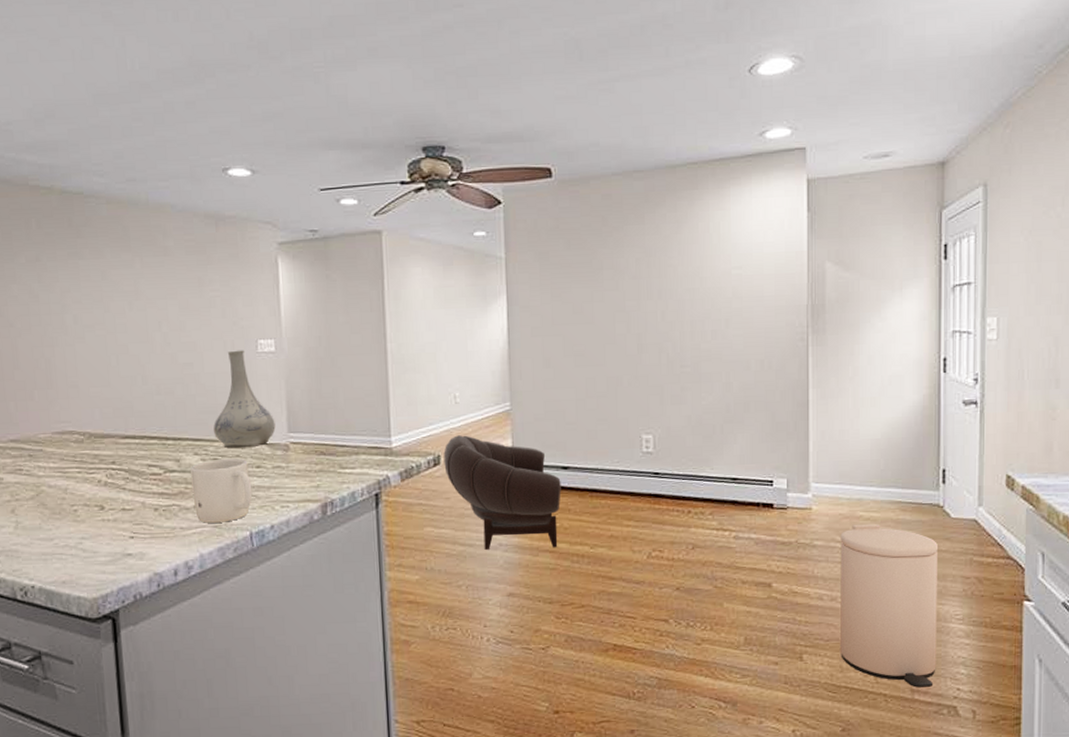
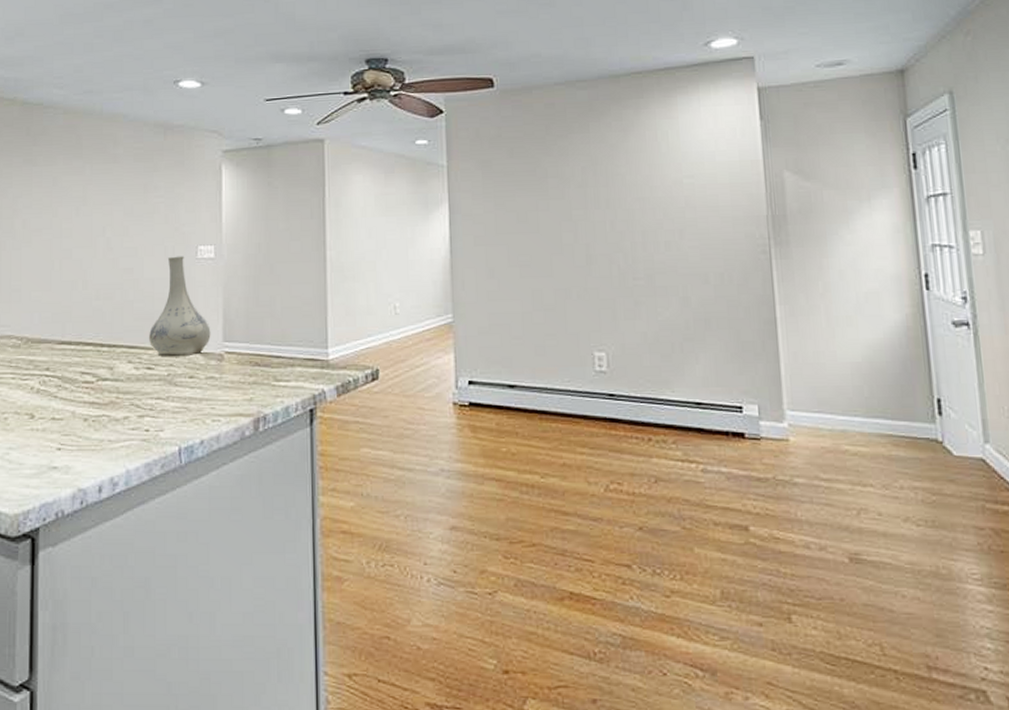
mug: present [189,458,253,523] -> none [122,367,184,436]
armchair: present [443,435,561,550] -> none [382,348,508,476]
pedal bin: present [840,523,939,688] -> none [824,459,956,664]

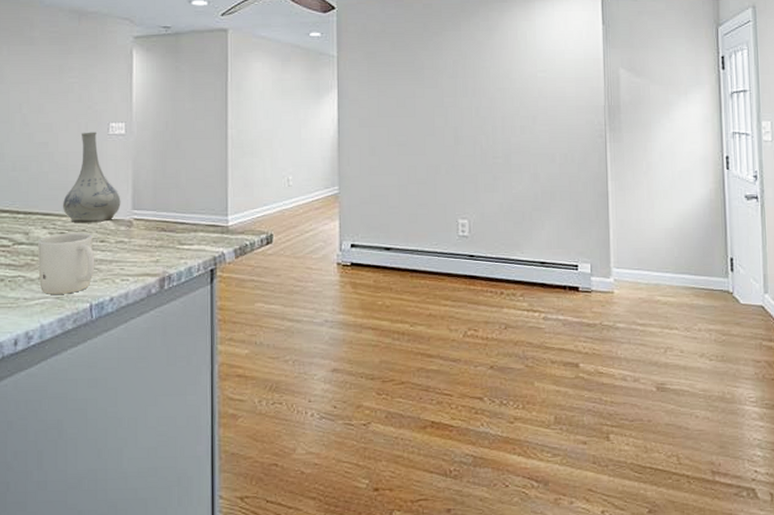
mug: none [122,367,184,436] -> present [37,232,95,294]

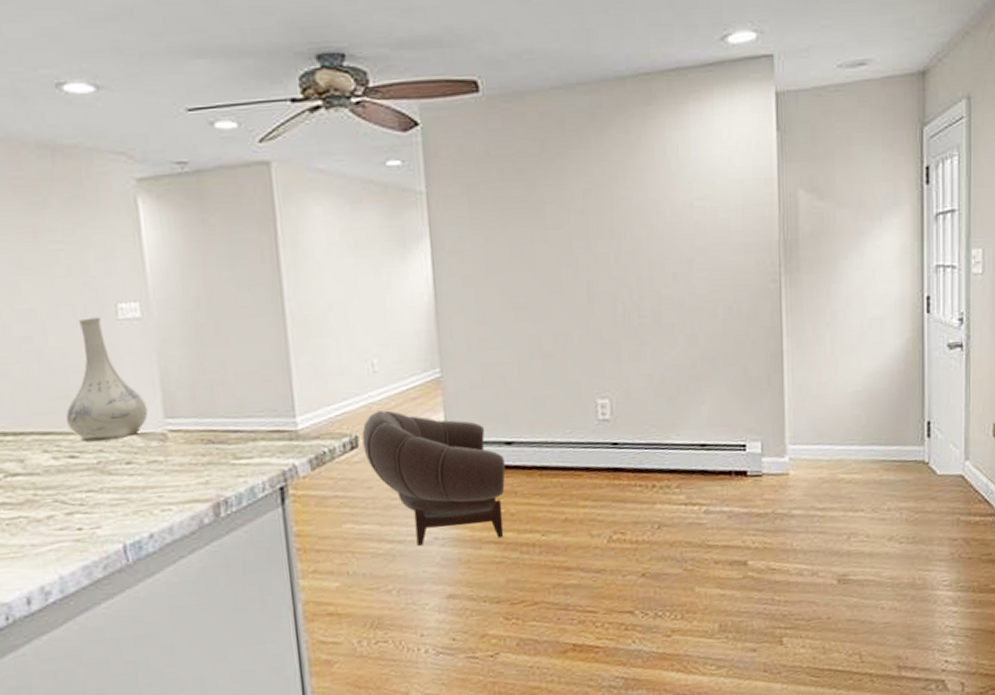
mug: present [37,232,95,294] -> none [37,453,124,537]
armchair: none [276,216,384,326] -> present [362,410,506,546]

